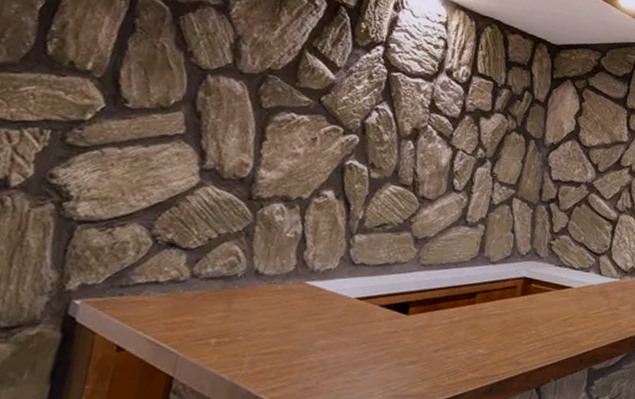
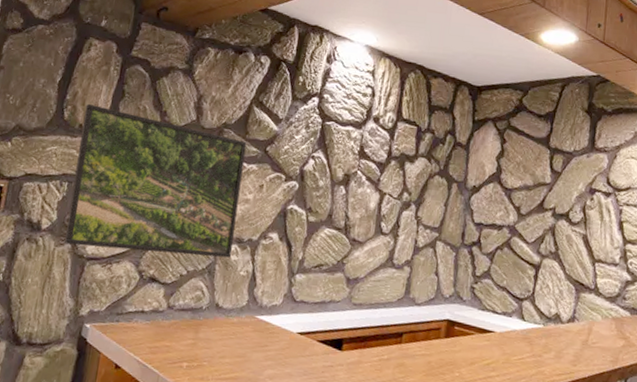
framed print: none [45,38,297,218] -> present [64,104,247,258]

